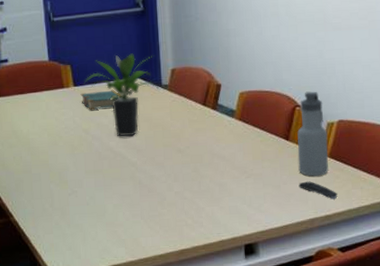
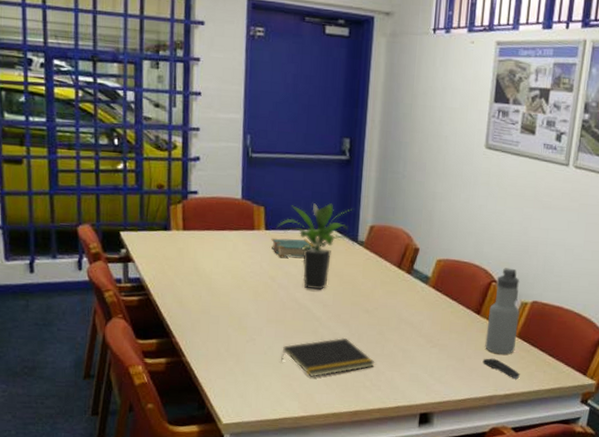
notepad: none [103,179,194,222] -> present [281,337,375,377]

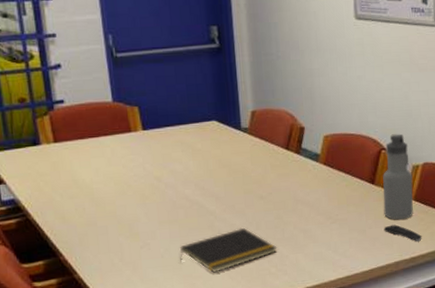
book: present [270,238,316,257] -> none [150,134,199,156]
potted plant: present [276,203,355,290] -> none [154,94,239,184]

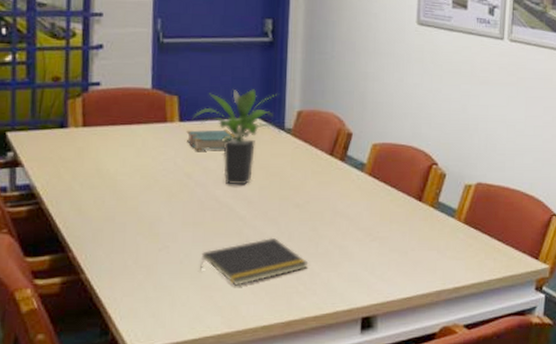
book: none [150,134,199,156] -> present [186,129,238,151]
potted plant: none [154,94,239,184] -> present [192,89,282,185]
water bottle: present [383,134,413,220] -> none [429,149,464,243]
remote control: present [384,224,422,242] -> none [427,248,469,270]

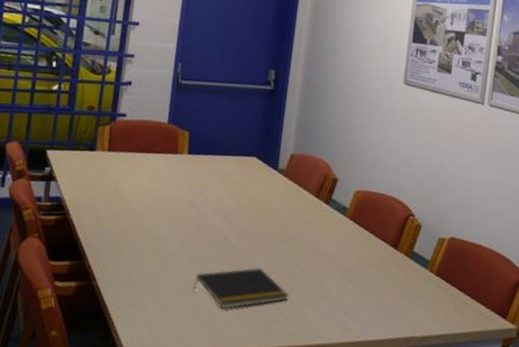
book: present [186,129,238,151] -> none [192,162,237,183]
potted plant: present [192,89,282,185] -> none [199,130,275,217]

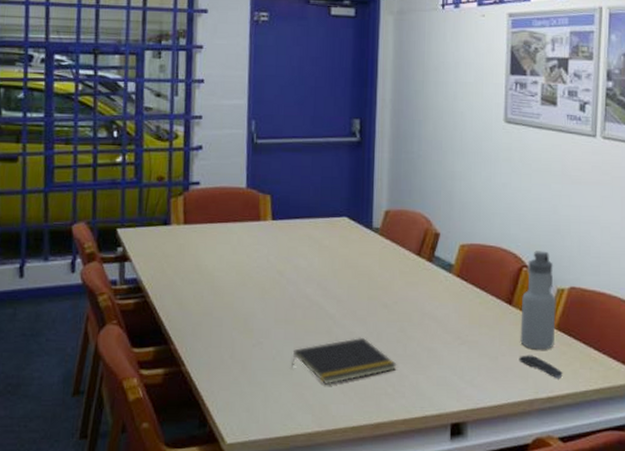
remote control: none [399,296,438,321] -> present [519,355,563,379]
water bottle: none [402,202,437,293] -> present [520,251,556,350]

